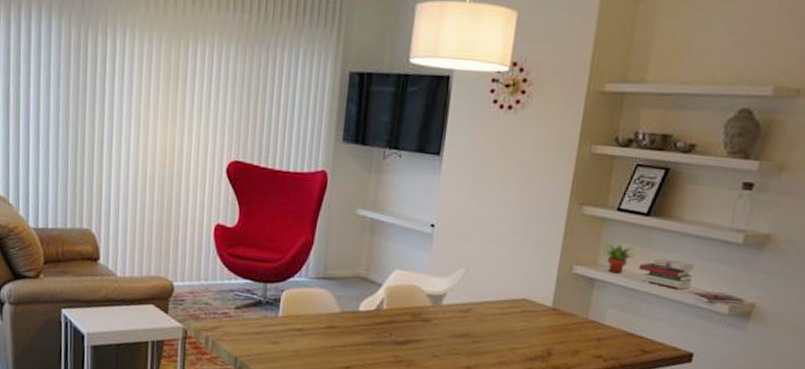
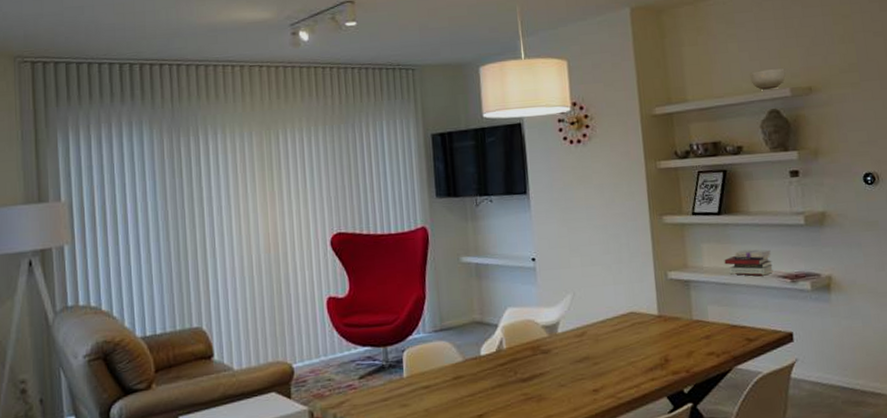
succulent plant: present [600,242,635,274] -> none [686,243,718,272]
bowl: none [728,59,774,85] -> present [749,68,786,90]

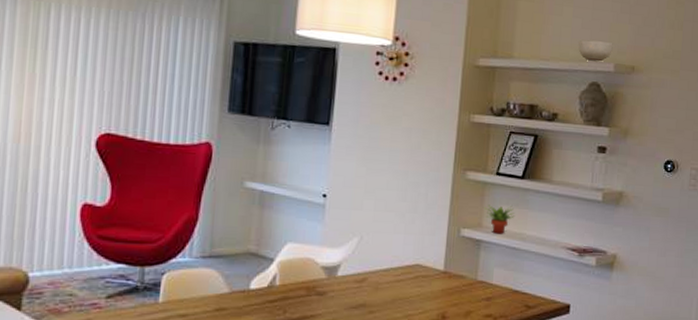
succulent plant: none [686,243,718,272] -> present [484,205,515,234]
books: present [724,249,773,276] -> none [518,217,565,246]

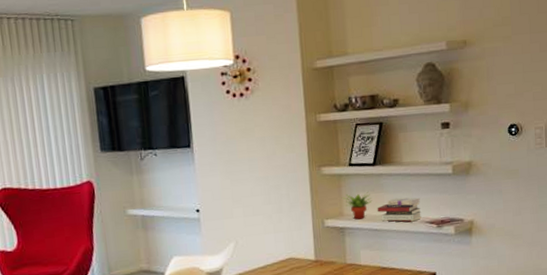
books: none [518,217,565,246] -> present [377,197,422,223]
bowl: present [578,40,613,62] -> none [408,21,442,43]

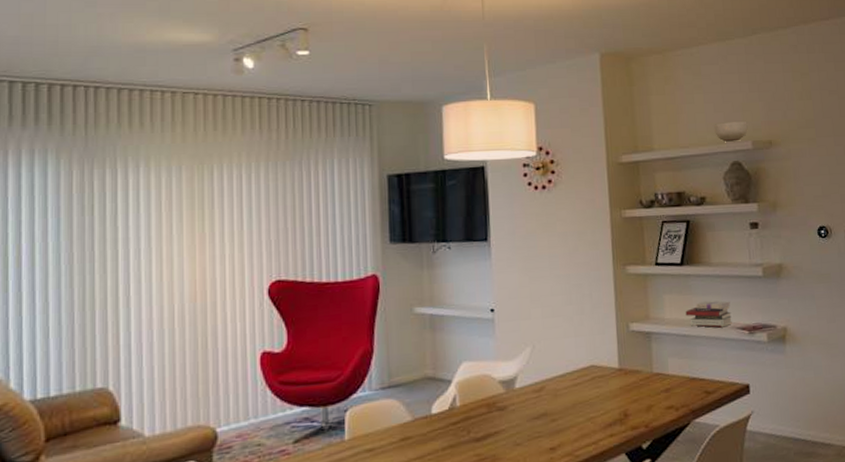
succulent plant: present [342,192,372,220] -> none [648,294,680,324]
bowl: none [408,21,442,43] -> present [714,121,748,142]

